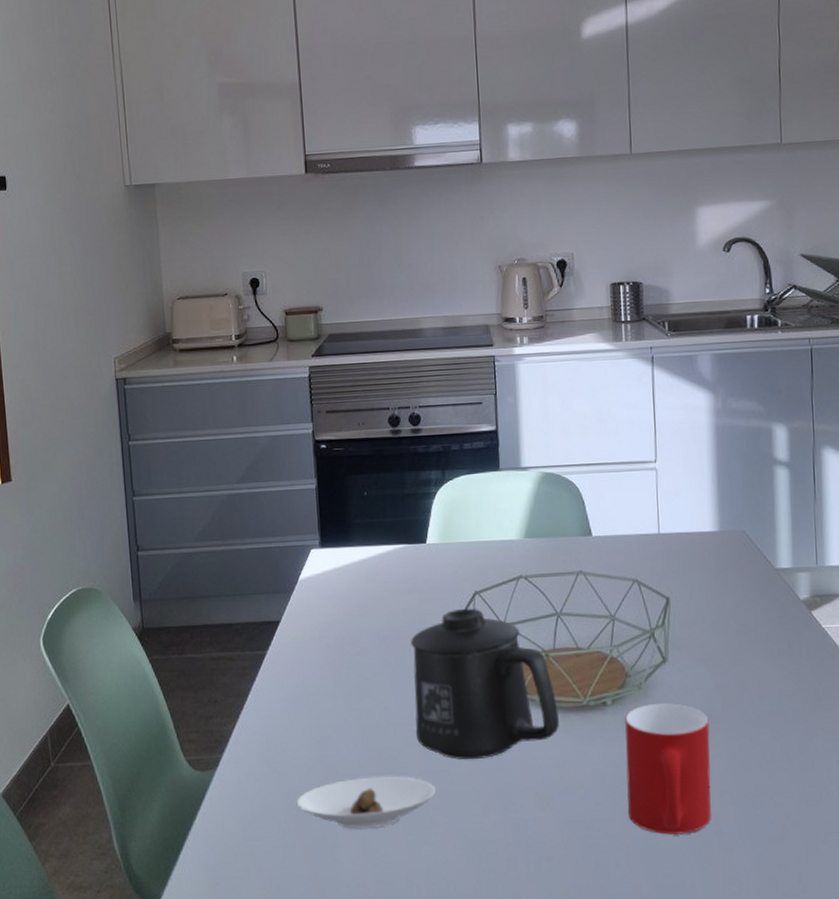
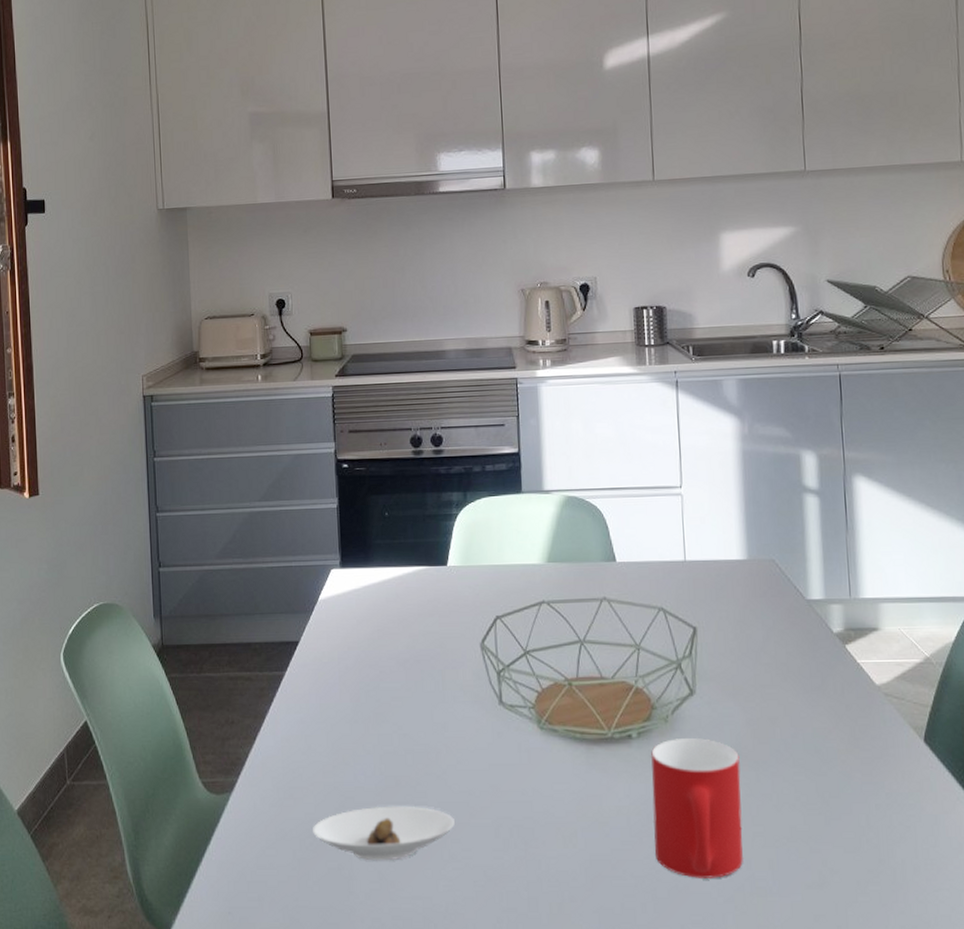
mug: present [411,608,560,760] -> none [431,633,584,792]

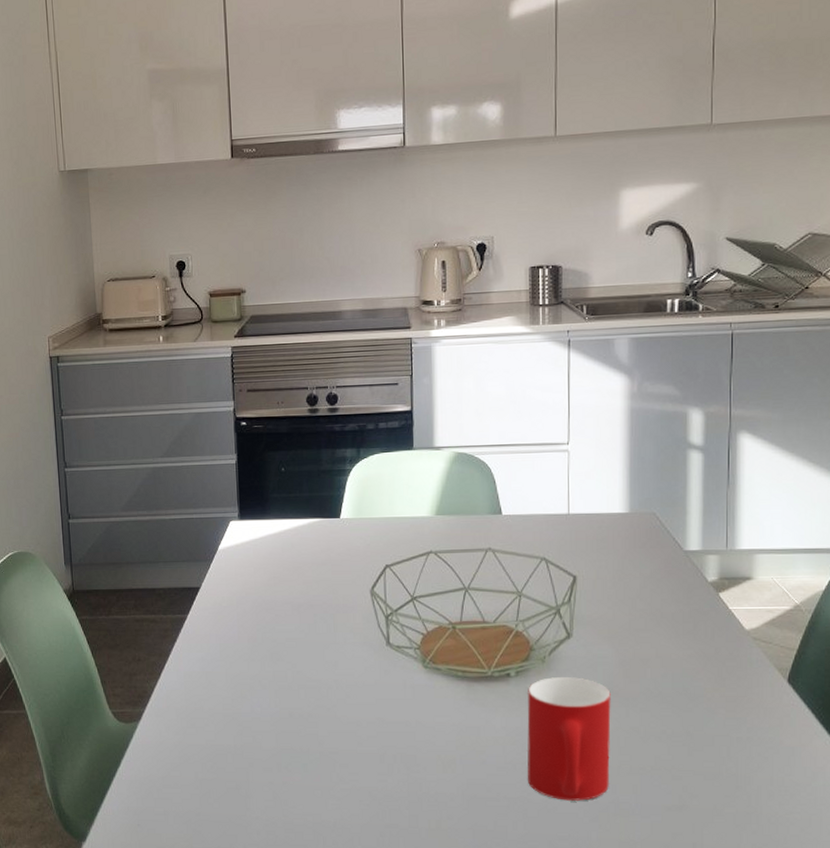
saucer: present [313,806,455,861] -> none [213,734,343,782]

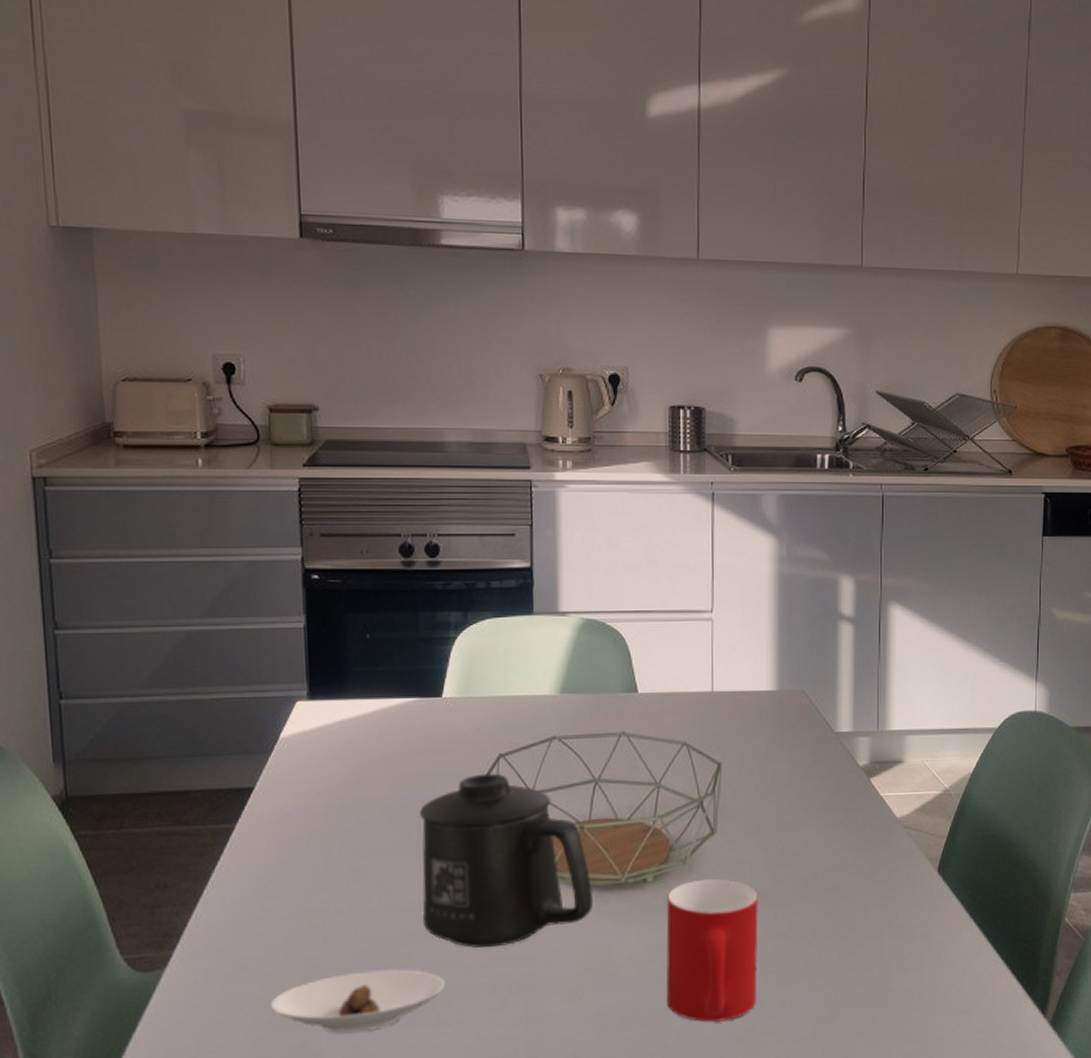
saucer: none [213,734,343,782] -> present [271,970,445,1034]
mug: none [323,580,464,723] -> present [420,773,594,948]

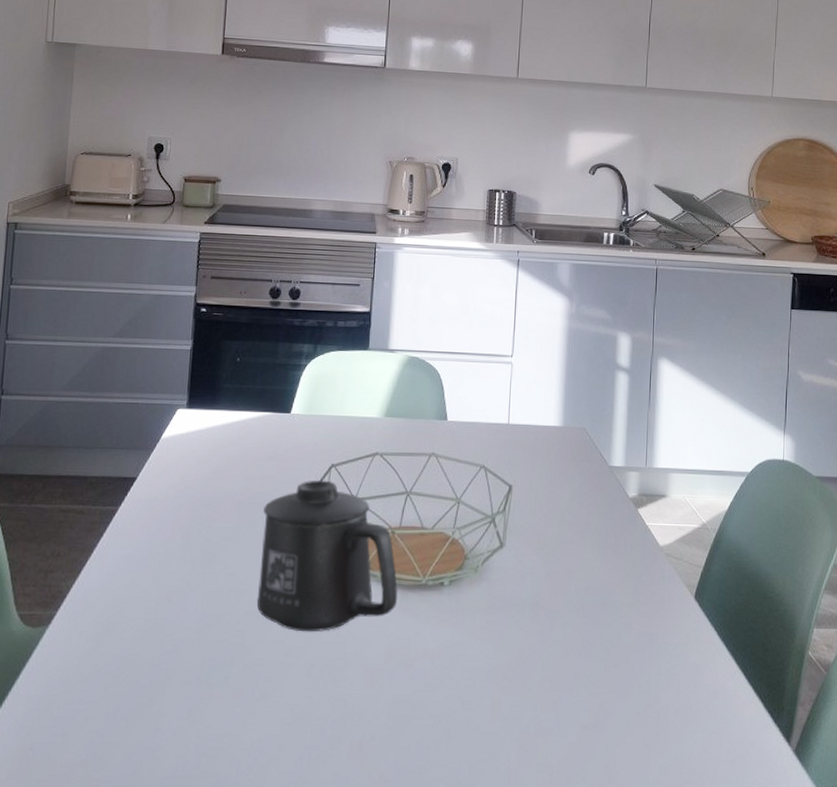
saucer: present [271,970,445,1034] -> none [127,643,269,698]
cup: present [665,879,758,1023] -> none [453,588,537,720]

